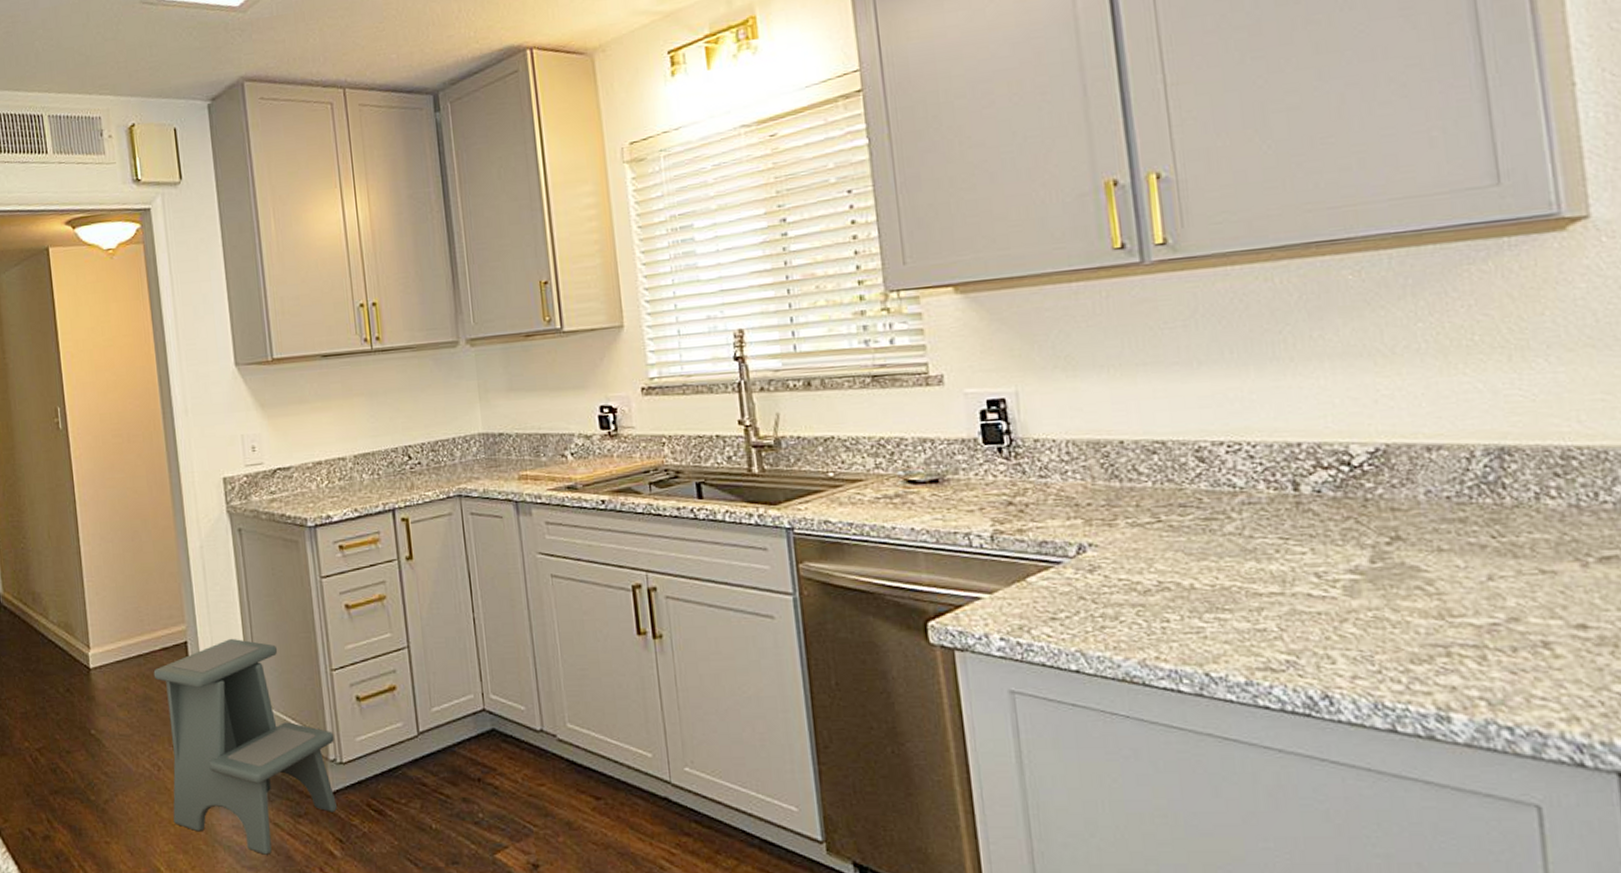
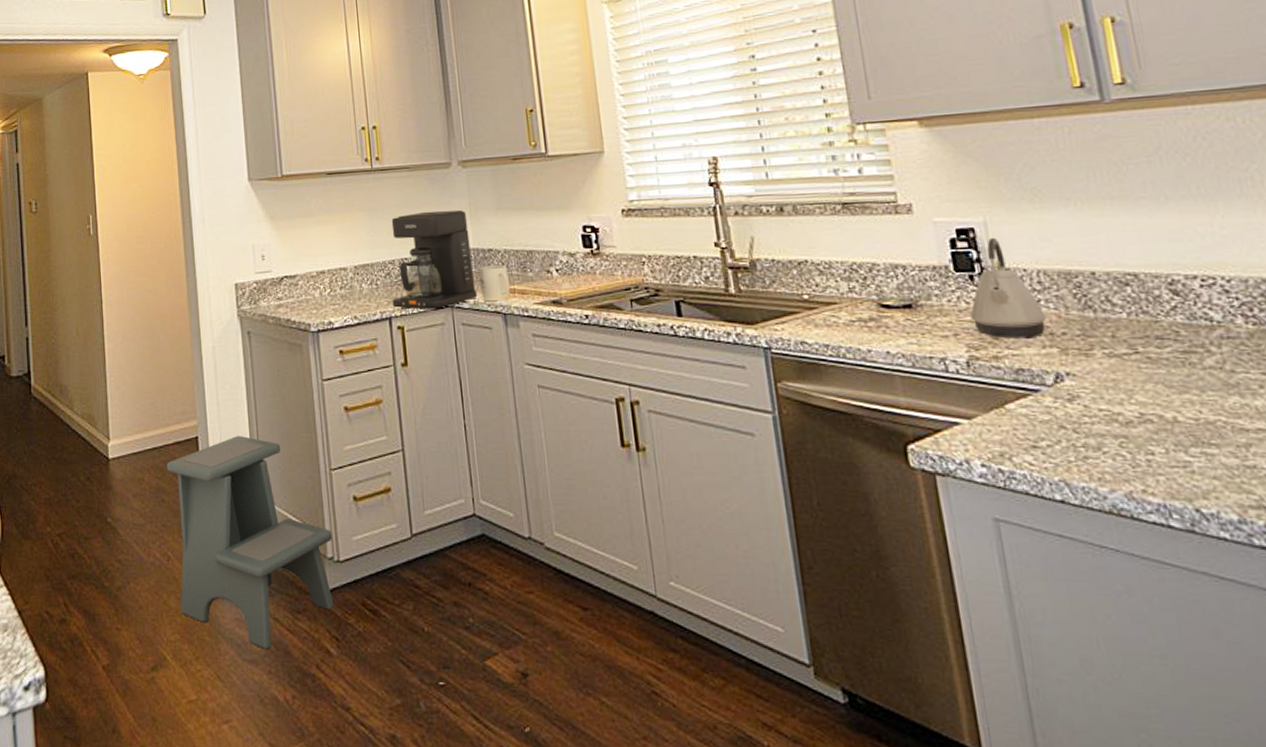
coffee maker: none [393,392,487,499] -> present [391,210,478,310]
mug: none [489,450,523,489] -> present [479,265,511,302]
kettle: none [997,407,1072,512] -> present [970,237,1046,339]

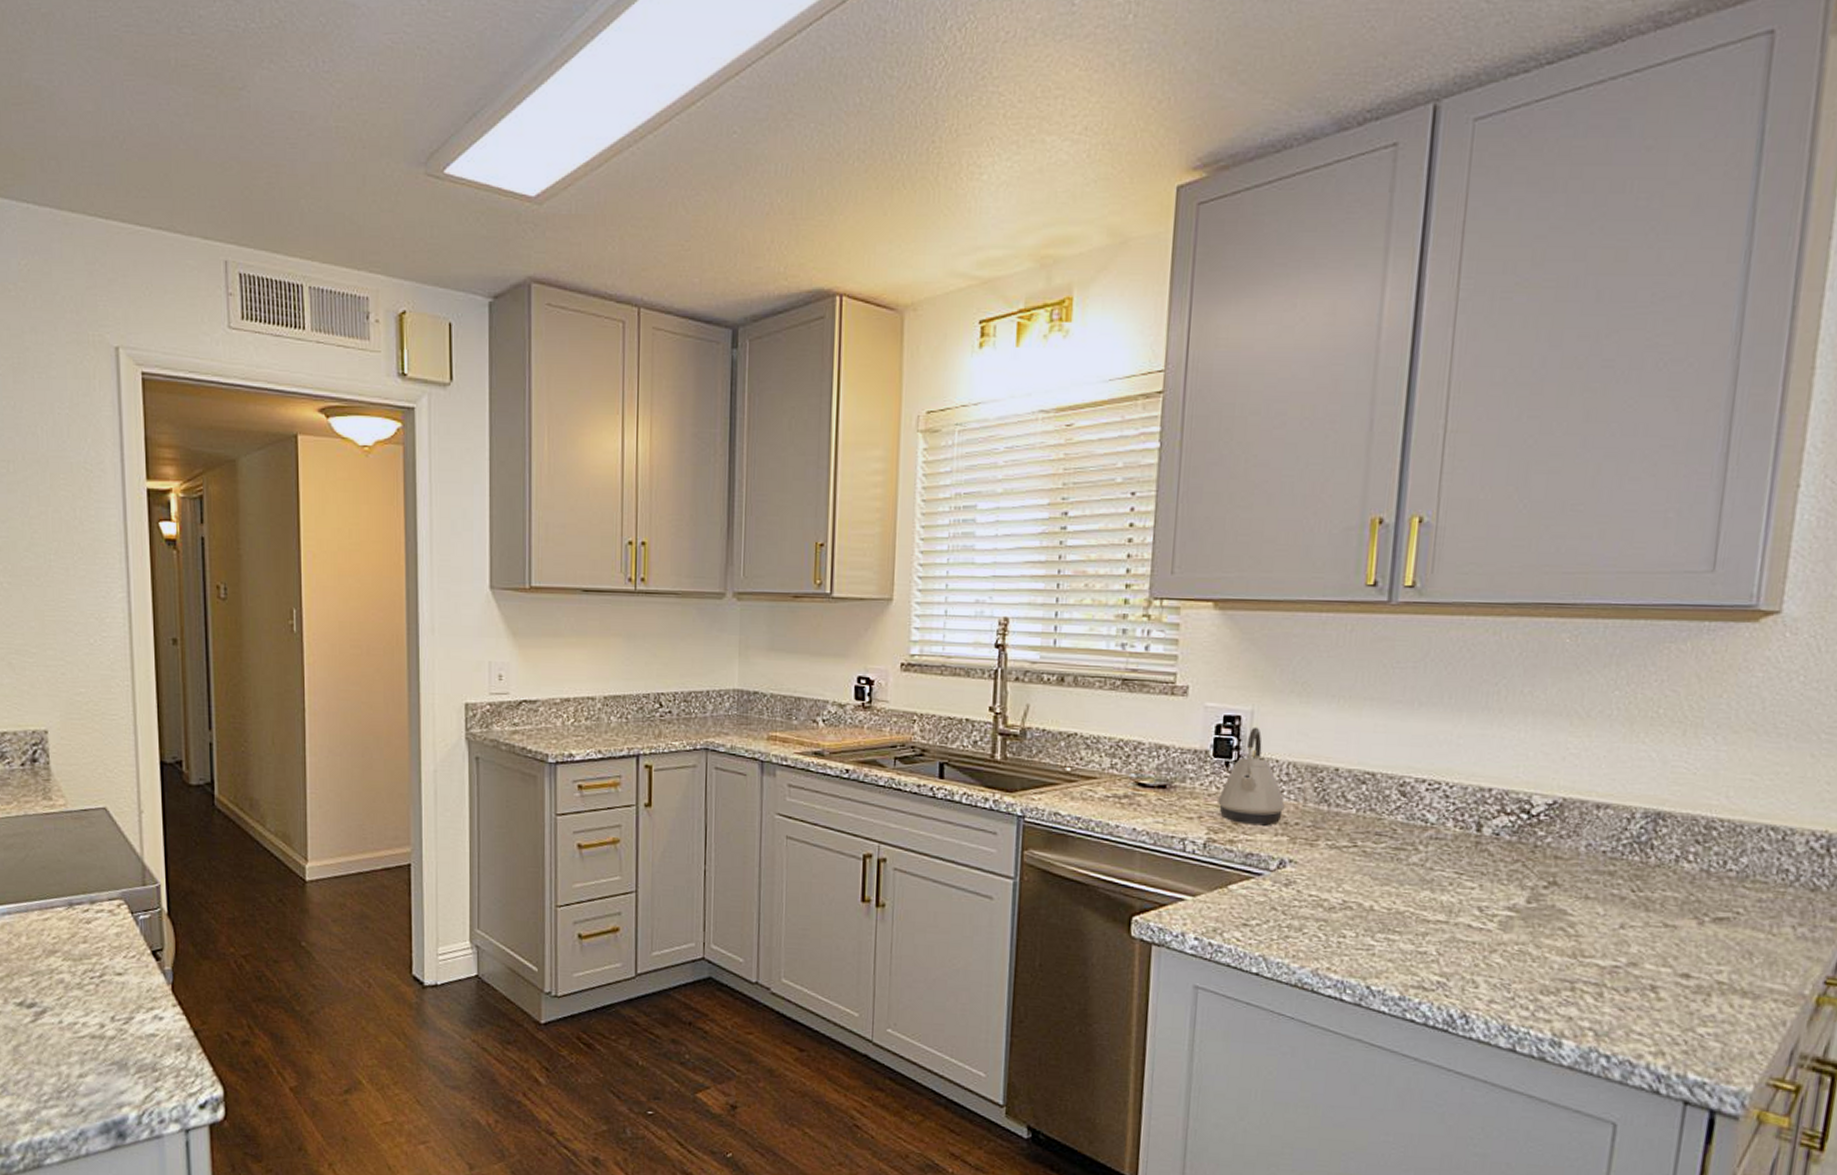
step stool: present [166,435,334,649] -> none [372,865,552,1077]
coffee maker: present [391,210,478,310] -> none [642,644,736,750]
mug: present [479,265,511,302] -> none [740,709,772,748]

